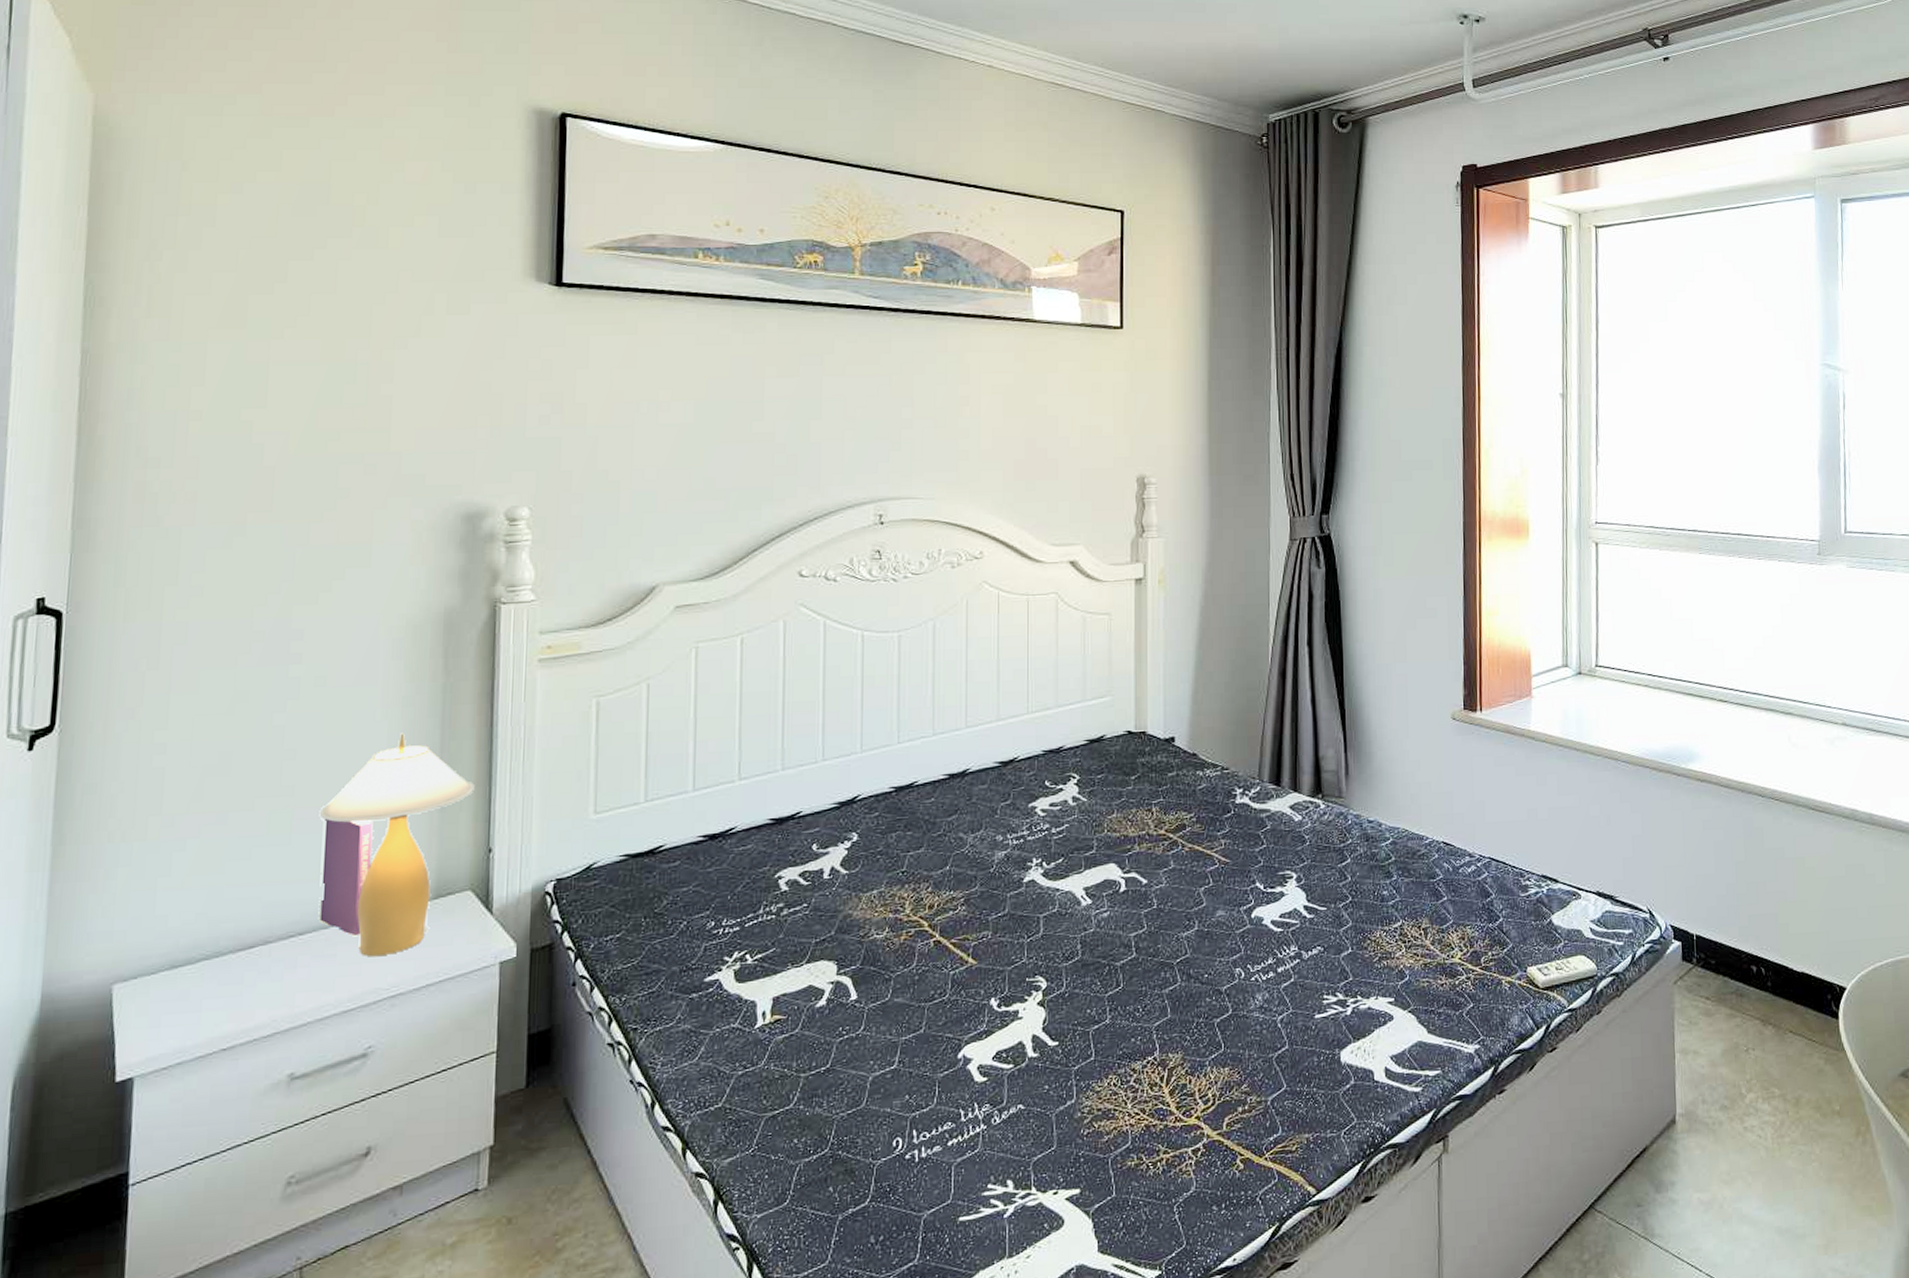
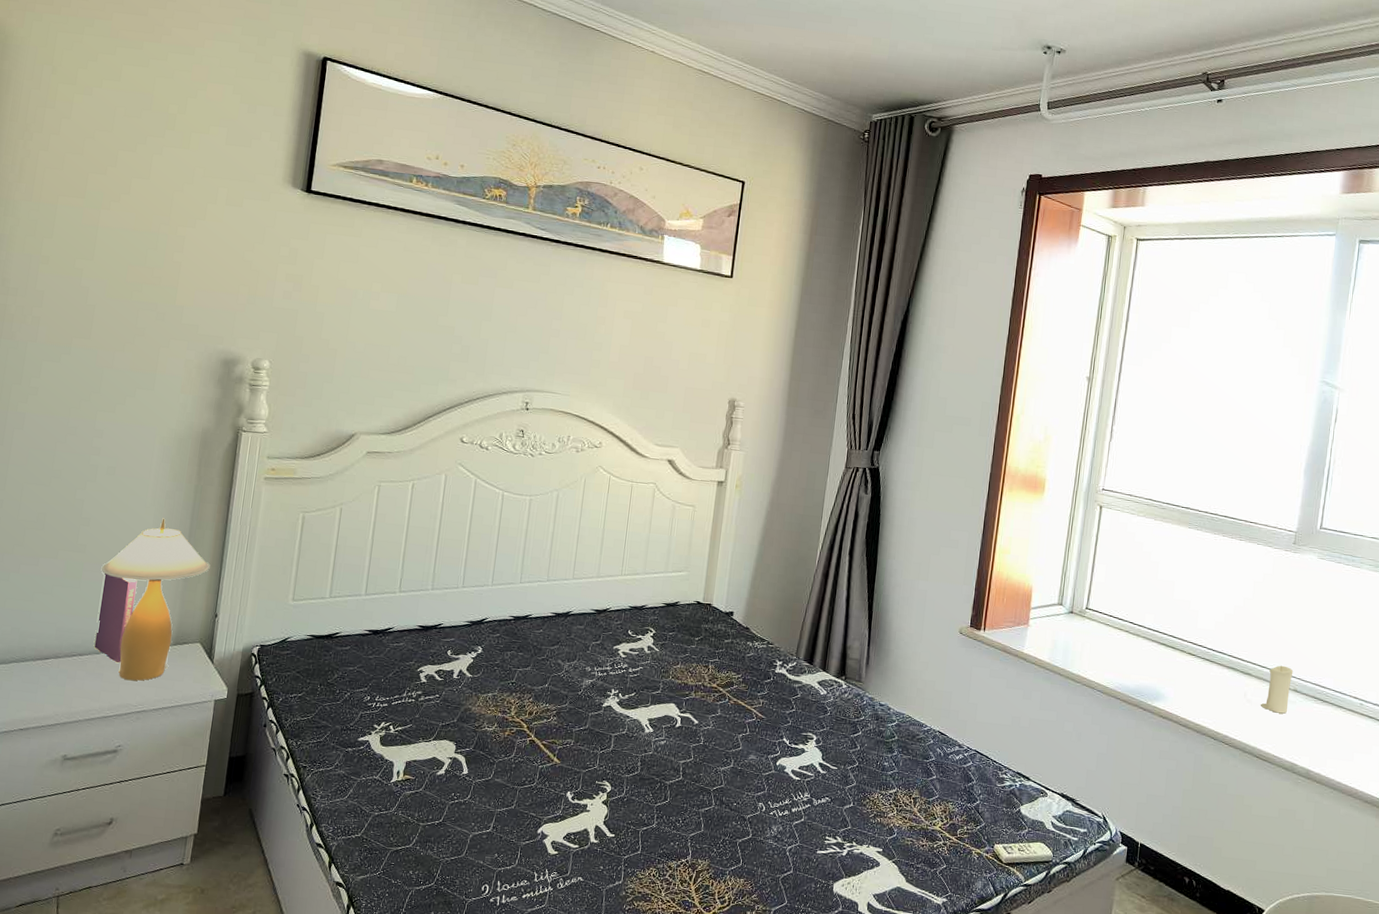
candle: none [1808,697,1839,754] -> present [1261,665,1294,714]

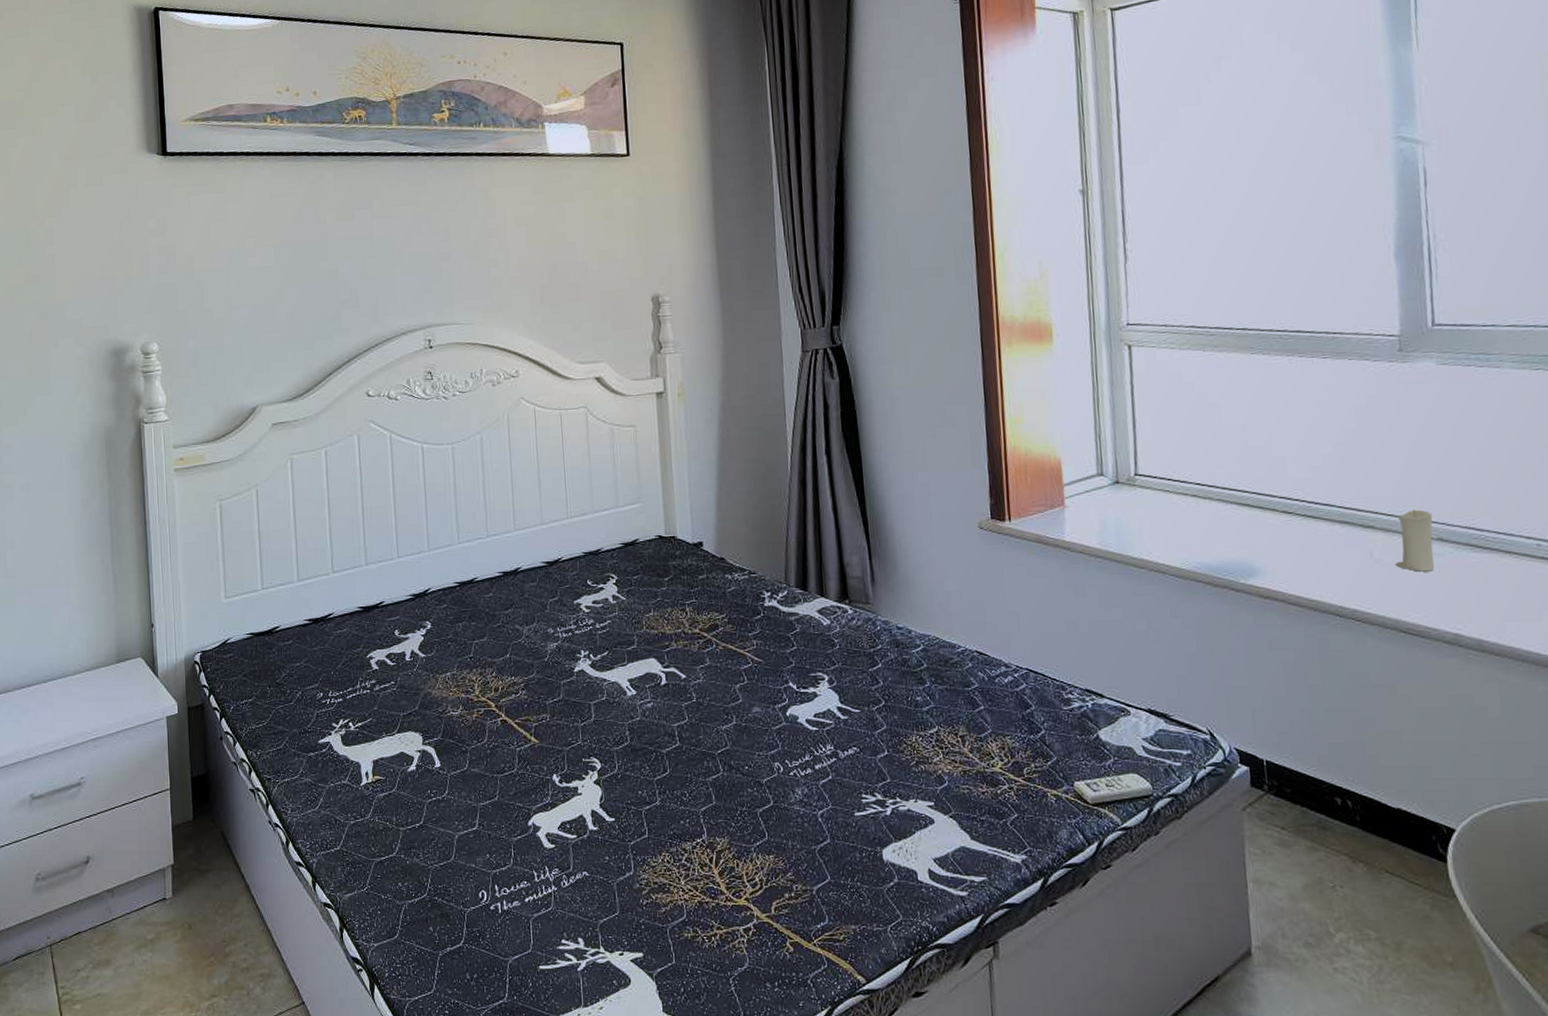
book: present [94,572,137,663] -> none [37,595,71,689]
table lamp: present [101,519,209,681] -> none [33,530,136,707]

